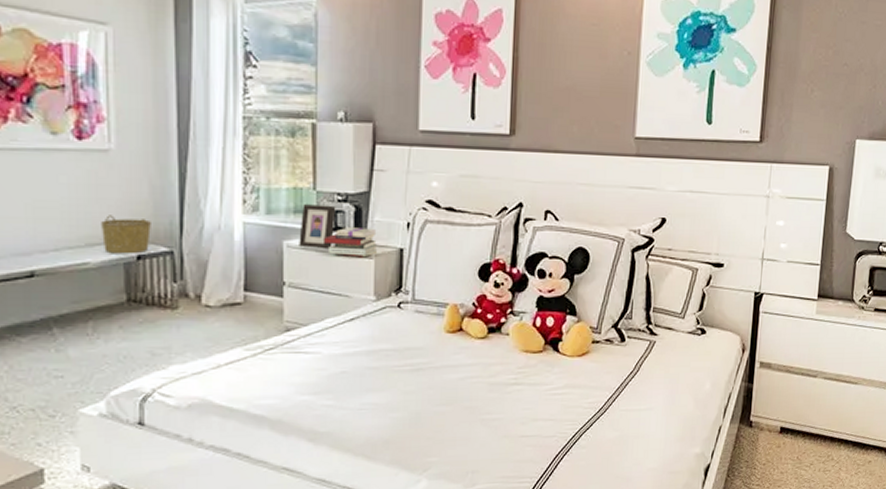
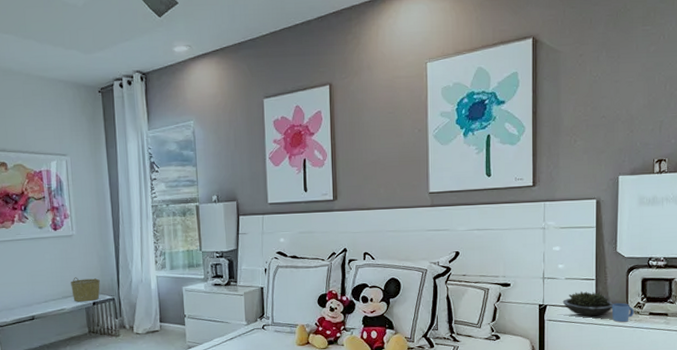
picture frame: present [299,204,336,250] -> none [192,260,216,291]
books: present [322,226,378,258] -> none [208,274,246,296]
succulent plant: none [781,279,838,310] -> present [562,291,614,317]
mug: none [834,294,859,320] -> present [611,302,635,324]

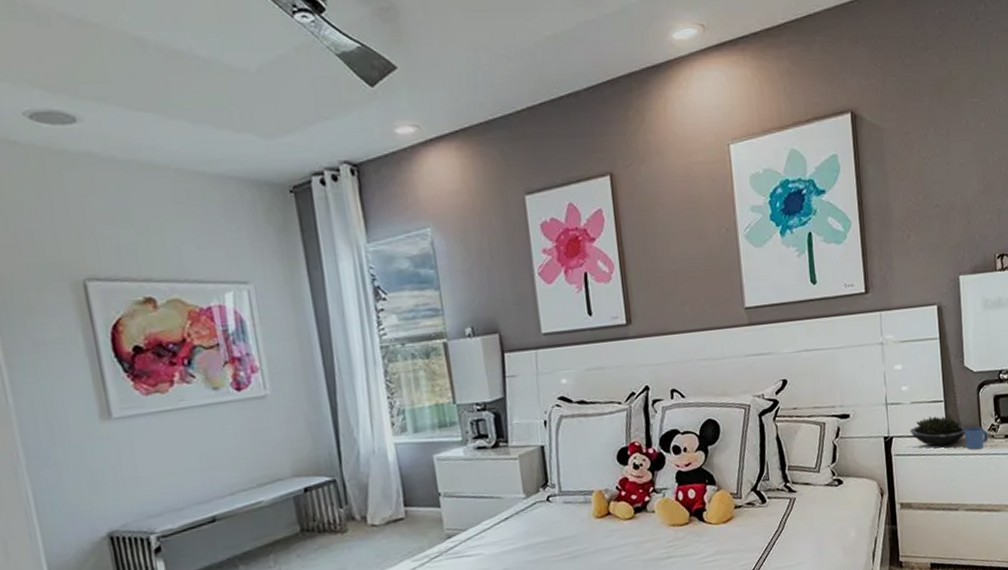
basket: present [70,277,100,302] -> none [267,454,314,491]

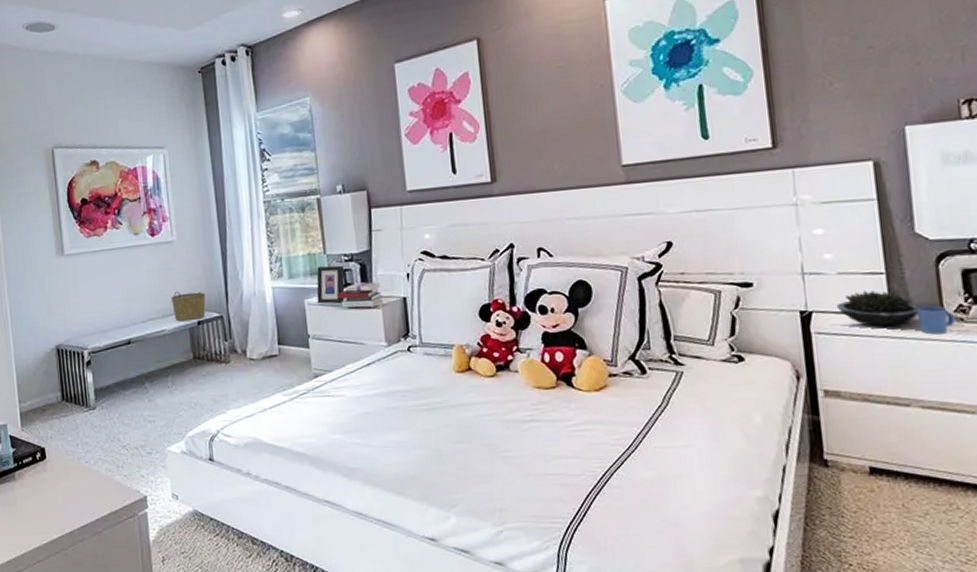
basket: none [267,454,314,491] -> present [170,291,206,322]
picture frame: none [446,415,479,459] -> present [316,265,345,304]
books: none [468,431,521,461] -> present [336,281,384,309]

